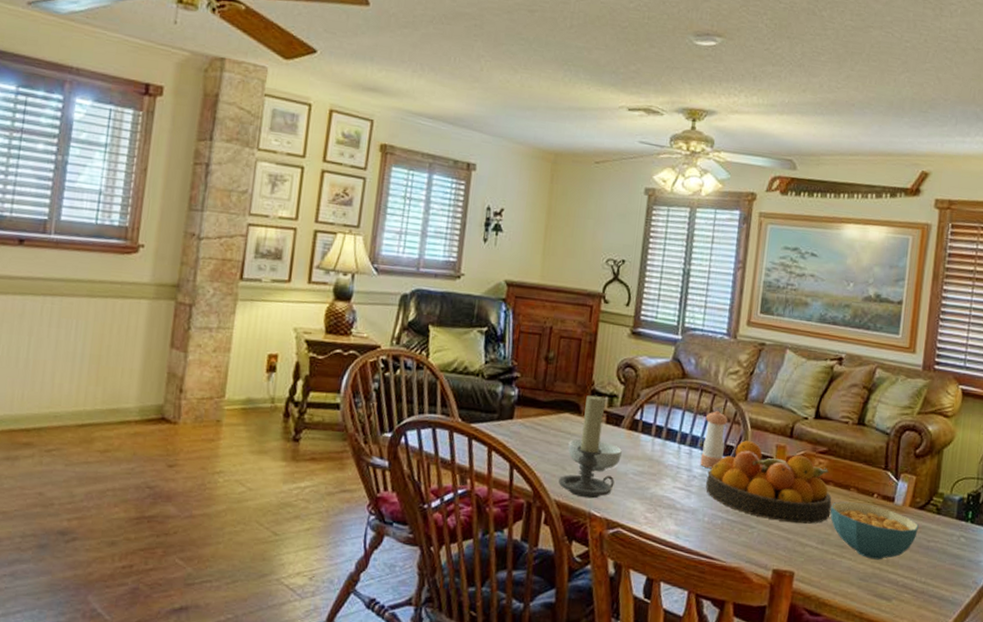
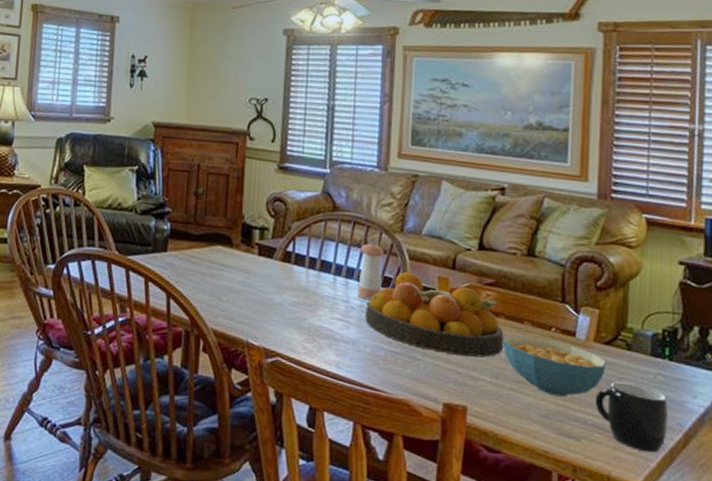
candle holder: present [559,395,615,499] -> none [215,228,270,328]
cereal bowl: present [568,438,622,472] -> none [222,270,276,302]
mug: none [906,544,967,610] -> present [595,381,668,453]

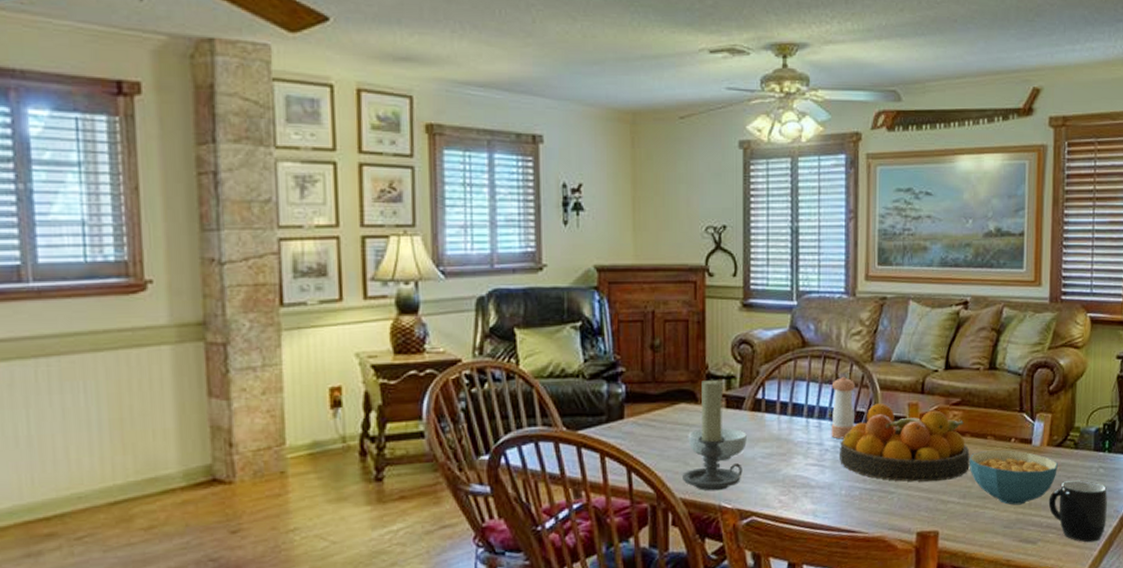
candle holder: none [215,228,270,328] -> present [683,379,743,491]
cereal bowl: none [222,270,276,302] -> present [688,427,747,460]

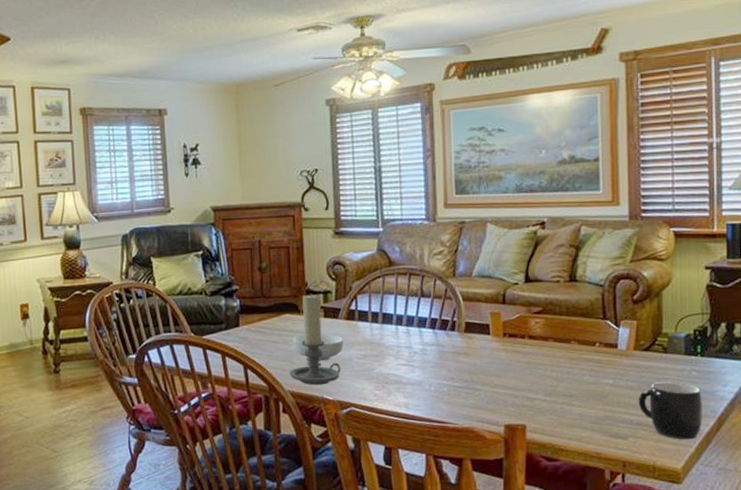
pepper shaker: present [831,376,856,439] -> none [417,289,441,344]
fruit bowl: present [840,403,970,482] -> none [427,313,554,381]
cereal bowl: present [969,450,1058,505] -> none [553,353,646,404]

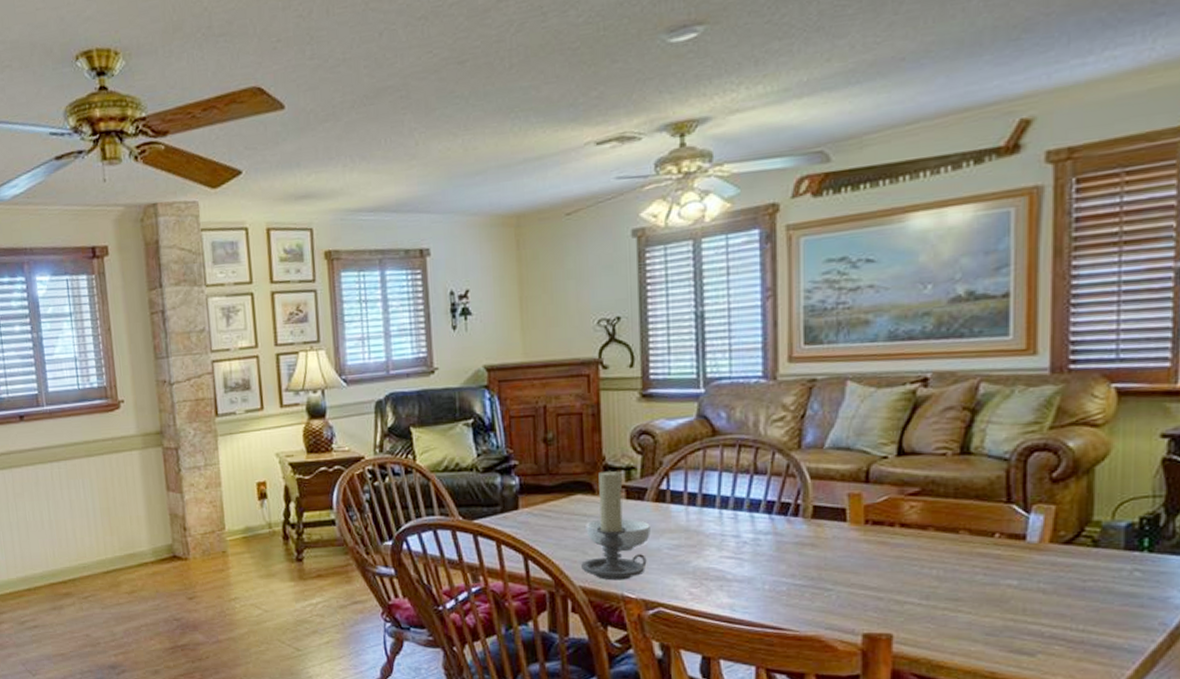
mug: present [638,382,702,440] -> none [1053,584,1148,659]

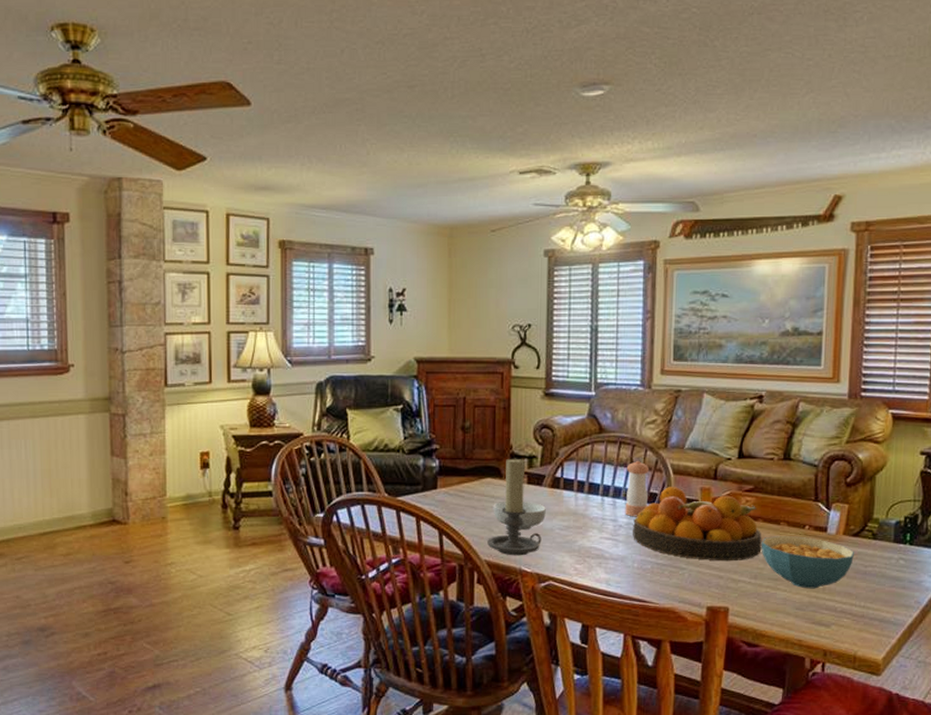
pepper shaker: none [749,465,780,532] -> present [625,460,650,517]
fruit bowl: none [761,494,935,580] -> present [633,487,762,562]
cereal bowl: none [933,546,1066,610] -> present [761,536,854,589]

